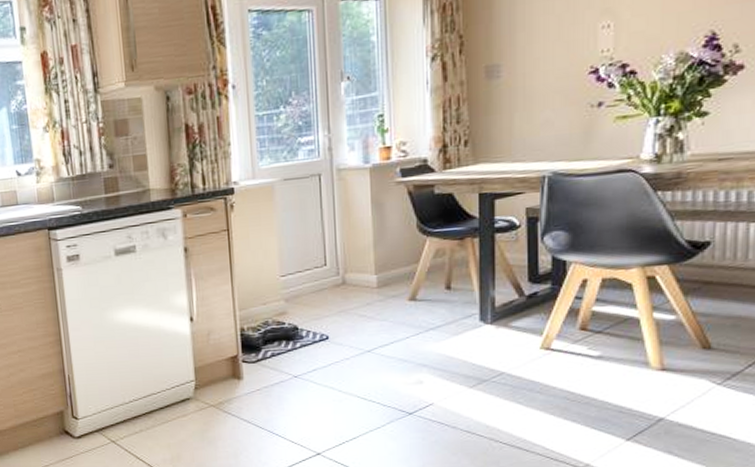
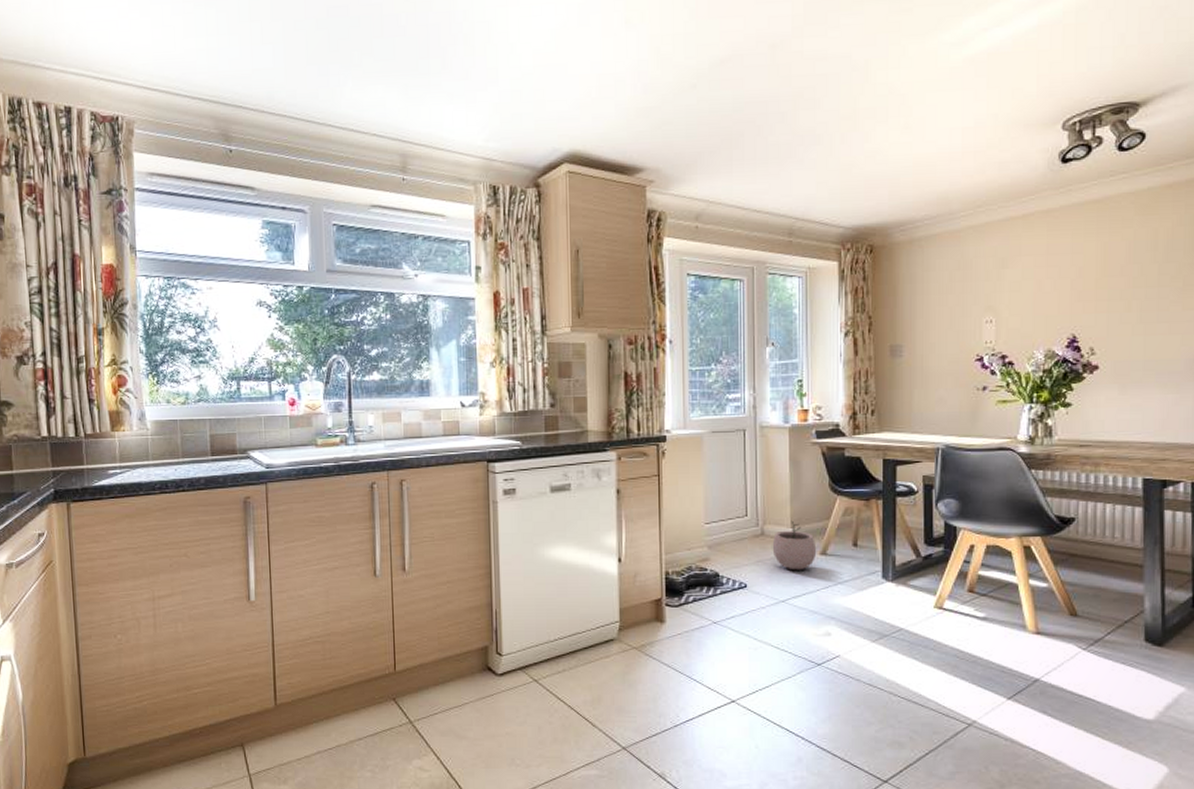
plant pot: none [355,266,405,319] -> present [772,520,817,570]

